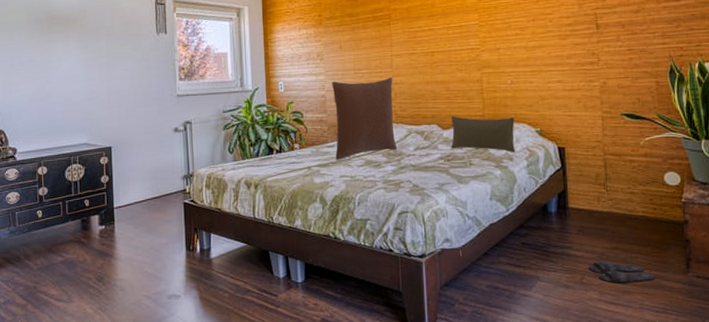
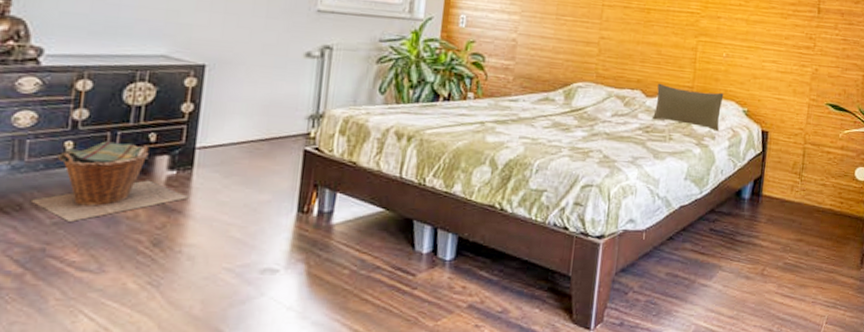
laundry basket: none [23,208,115,267] -> present [30,141,190,222]
pillow: present [332,78,398,160] -> none [517,24,600,118]
slippers: present [589,261,655,284] -> none [771,252,831,277]

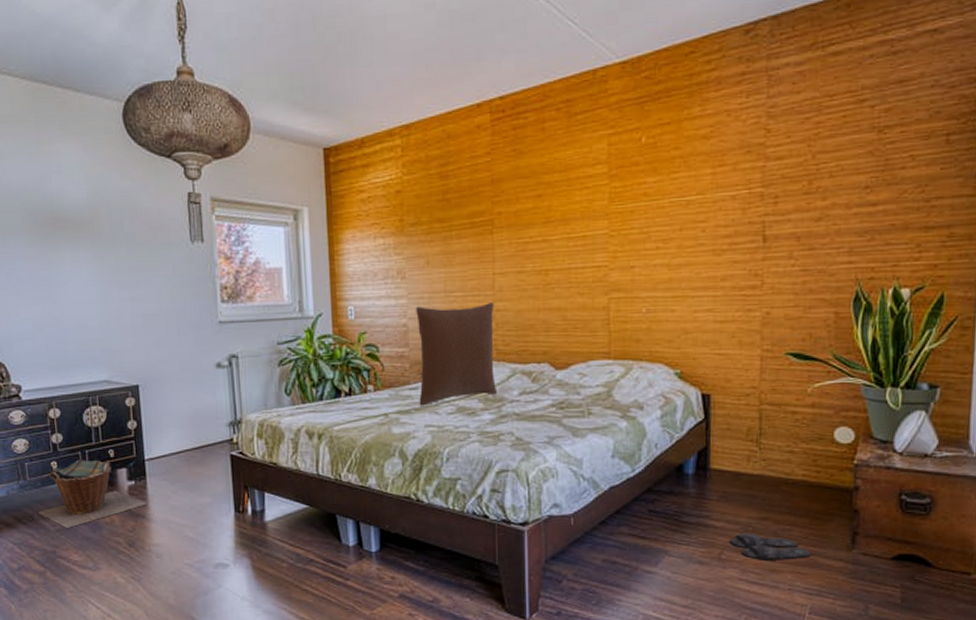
pillow: none [517,24,600,118] -> present [416,303,498,406]
pillow: present [653,83,724,132] -> none [566,352,649,400]
slippers: none [771,252,831,277] -> present [730,533,811,560]

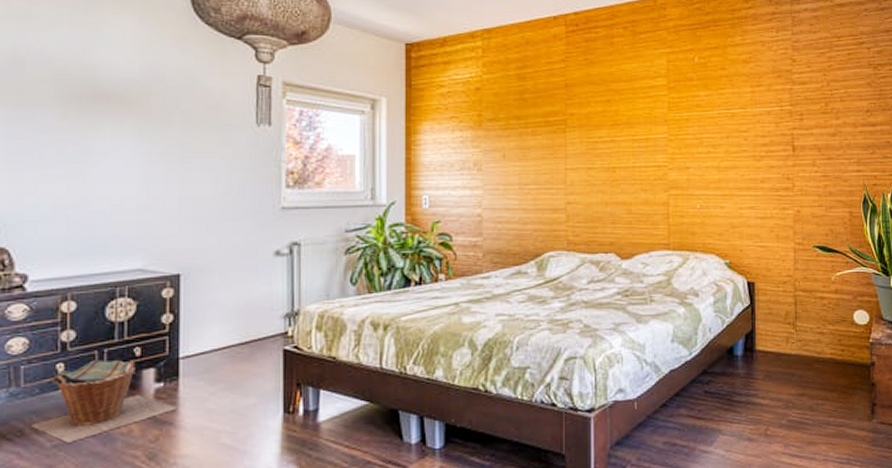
pillow: present [416,303,498,406] -> none [491,196,568,295]
slippers: present [730,533,811,560] -> none [774,409,840,434]

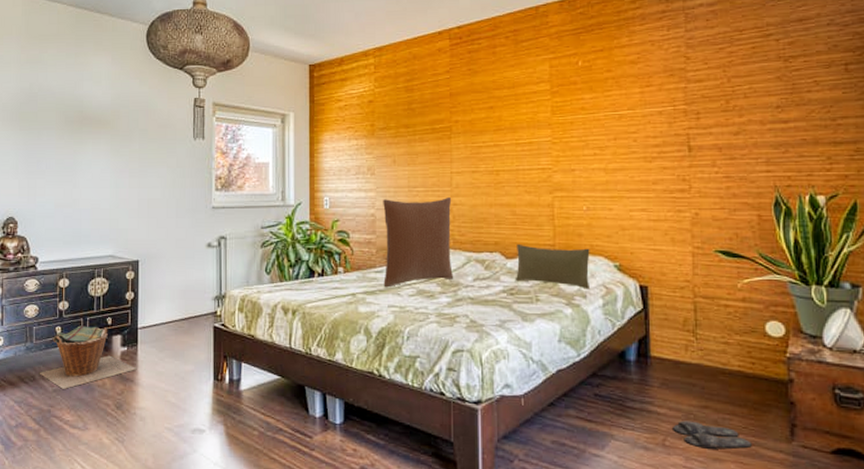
pillow: none [491,196,568,295] -> present [383,198,454,288]
pillow: none [631,243,703,288] -> present [516,243,590,290]
slippers: none [774,409,840,434] -> present [673,420,752,449]

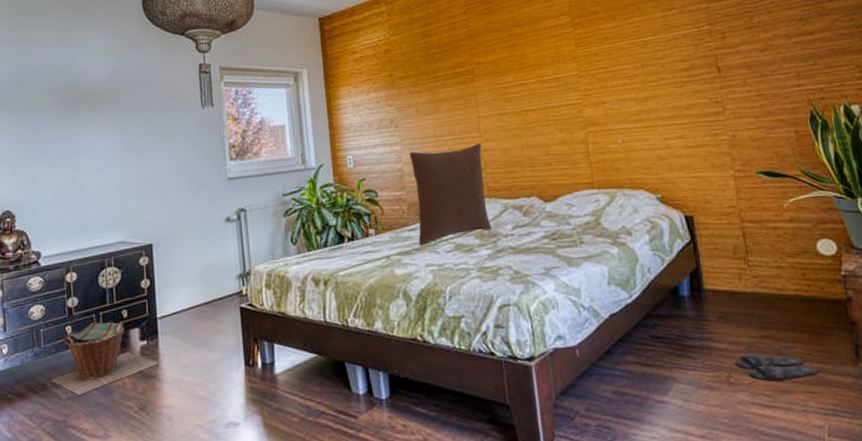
pillow: present [516,243,590,290] -> none [554,182,634,226]

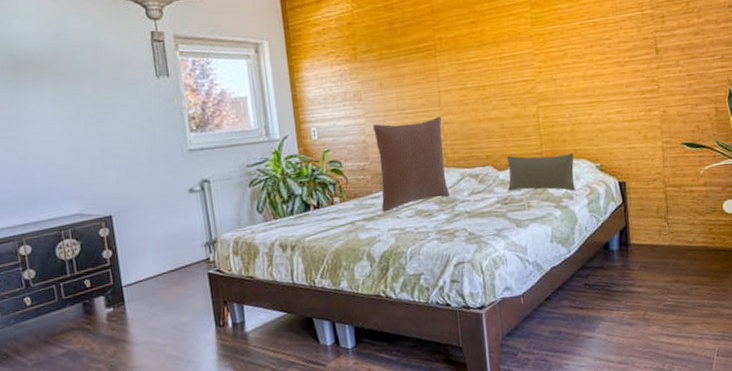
laundry basket: present [50,321,160,395] -> none [12,290,128,362]
pillow: none [554,182,634,226] -> present [507,153,575,191]
slippers: present [735,353,818,382] -> none [651,294,714,317]

